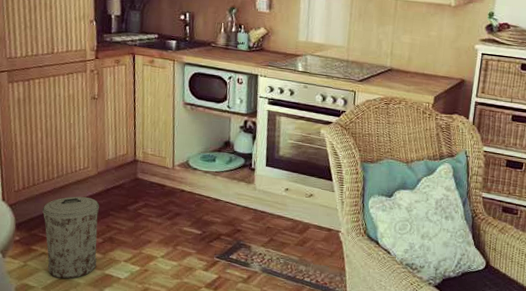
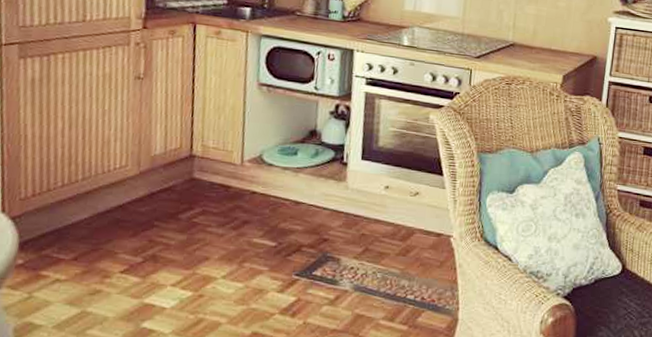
trash can: present [42,196,99,279] -> none [59,203,140,313]

